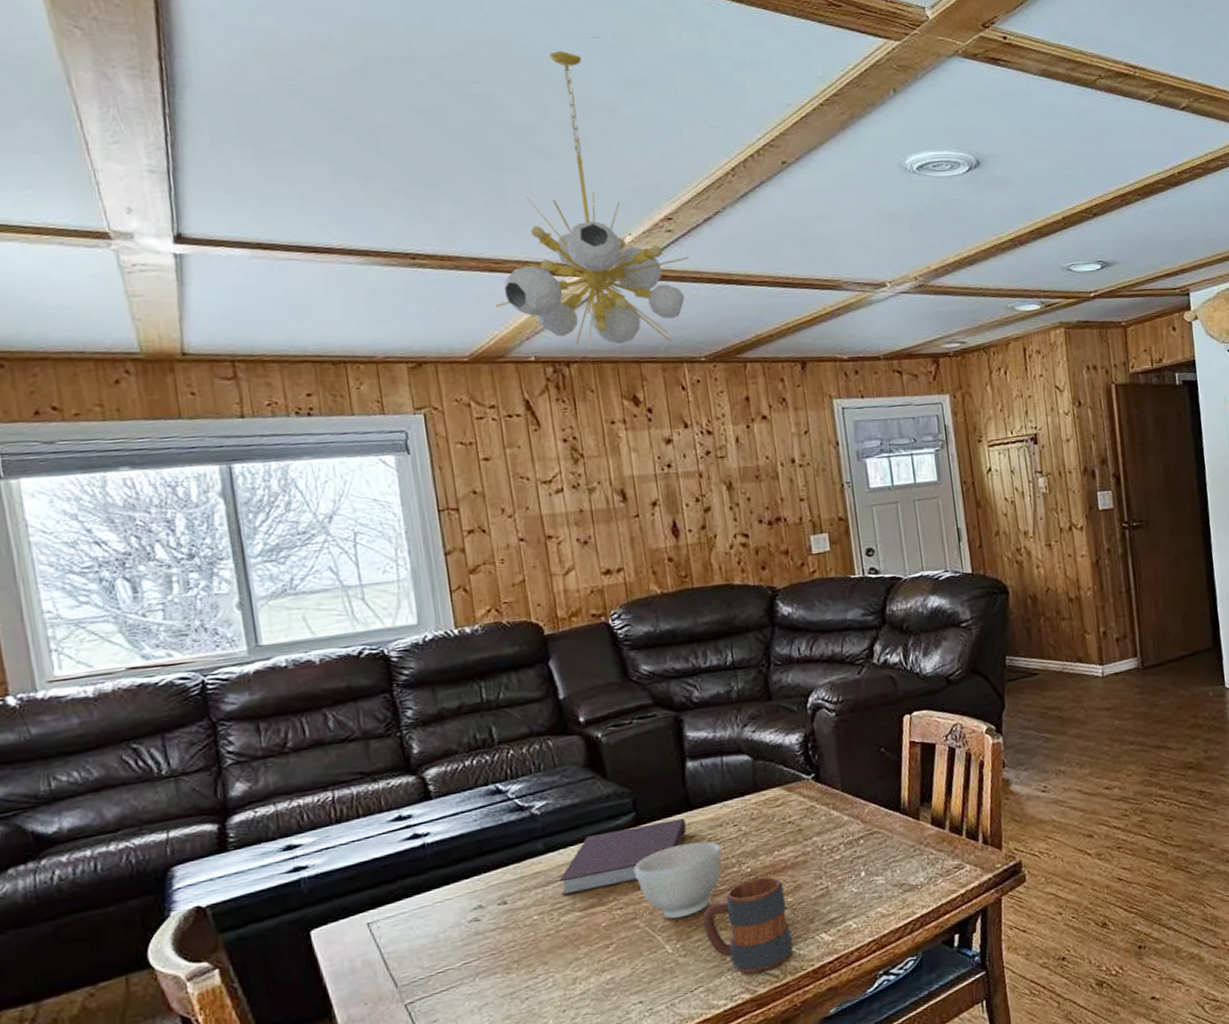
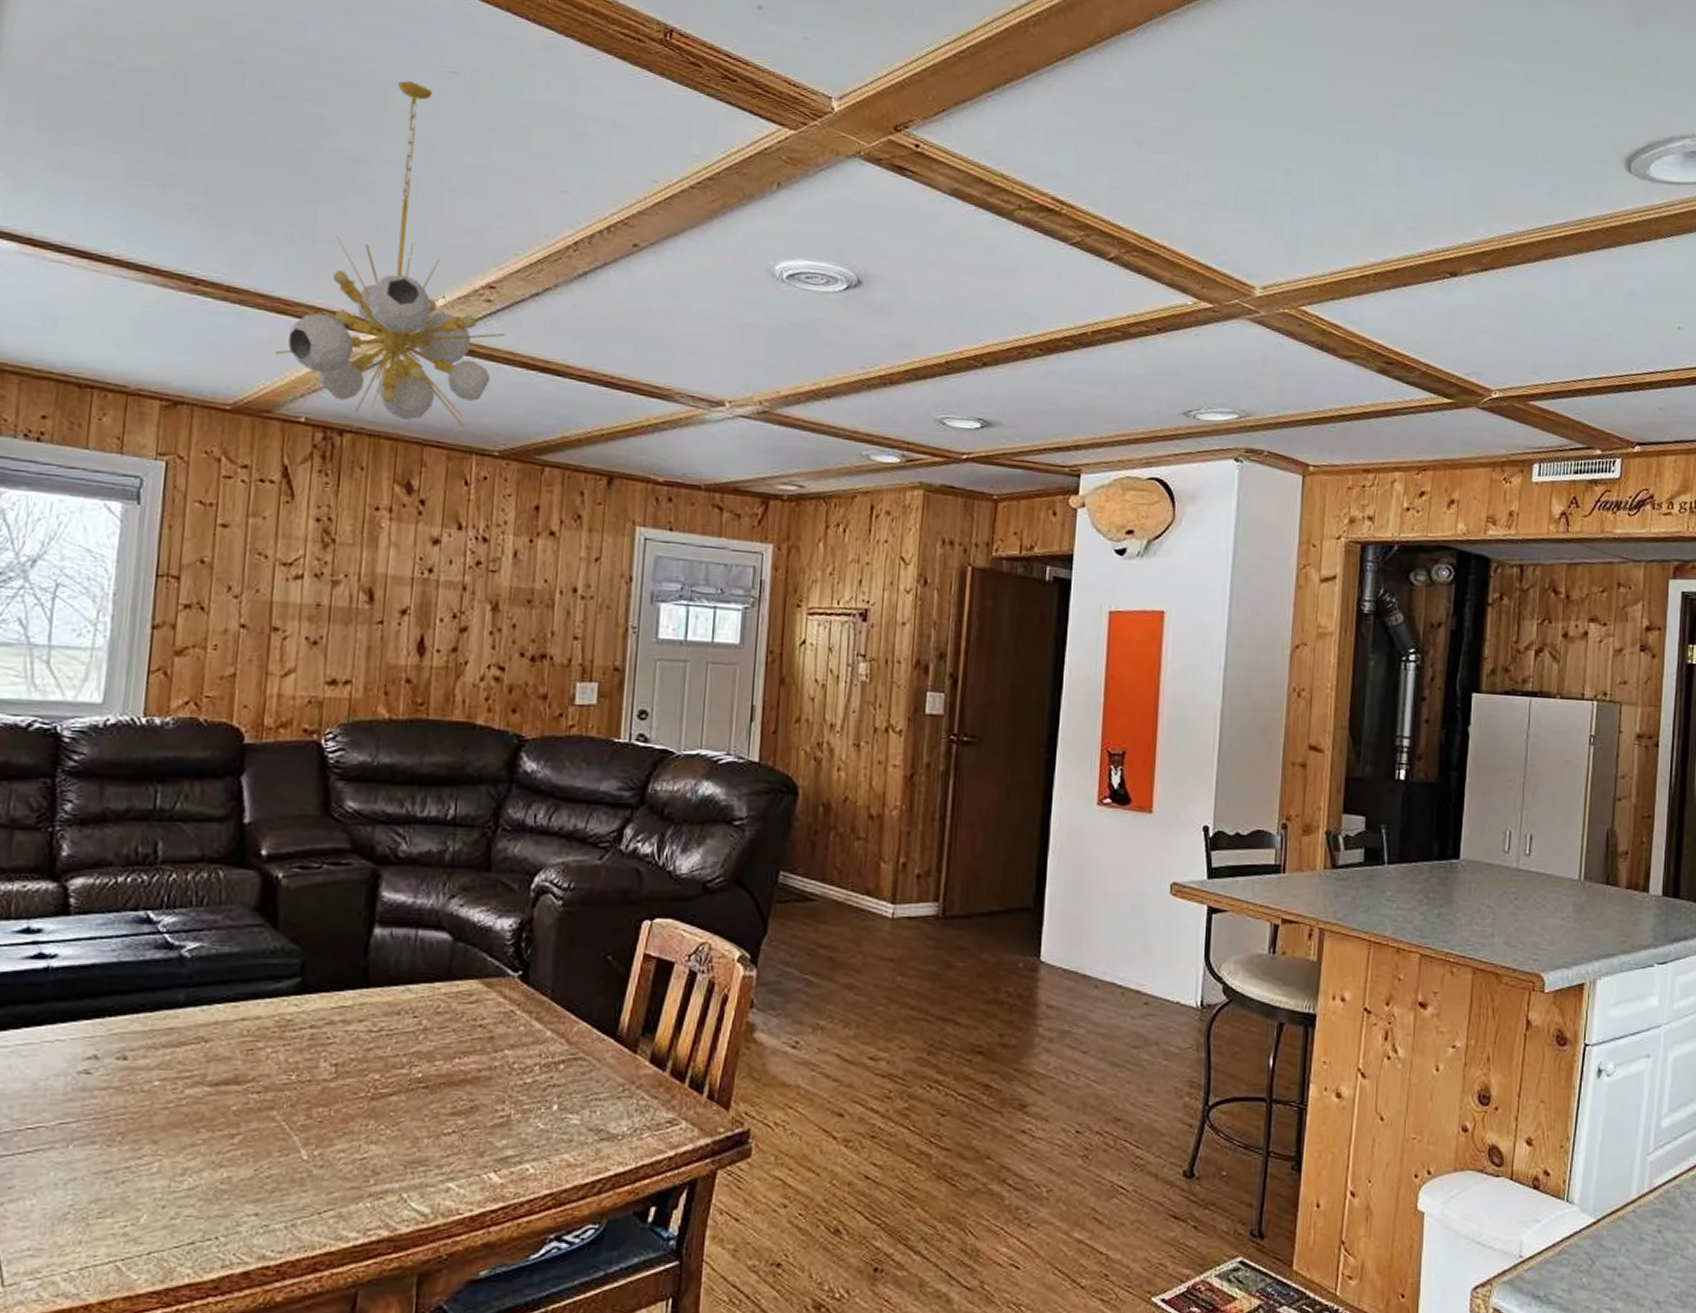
notebook: present [559,818,687,897] -> none [192,995,358,1064]
bowl: present [635,841,722,919] -> none [284,1028,392,1119]
mug: present [702,877,793,974] -> none [350,1087,456,1206]

